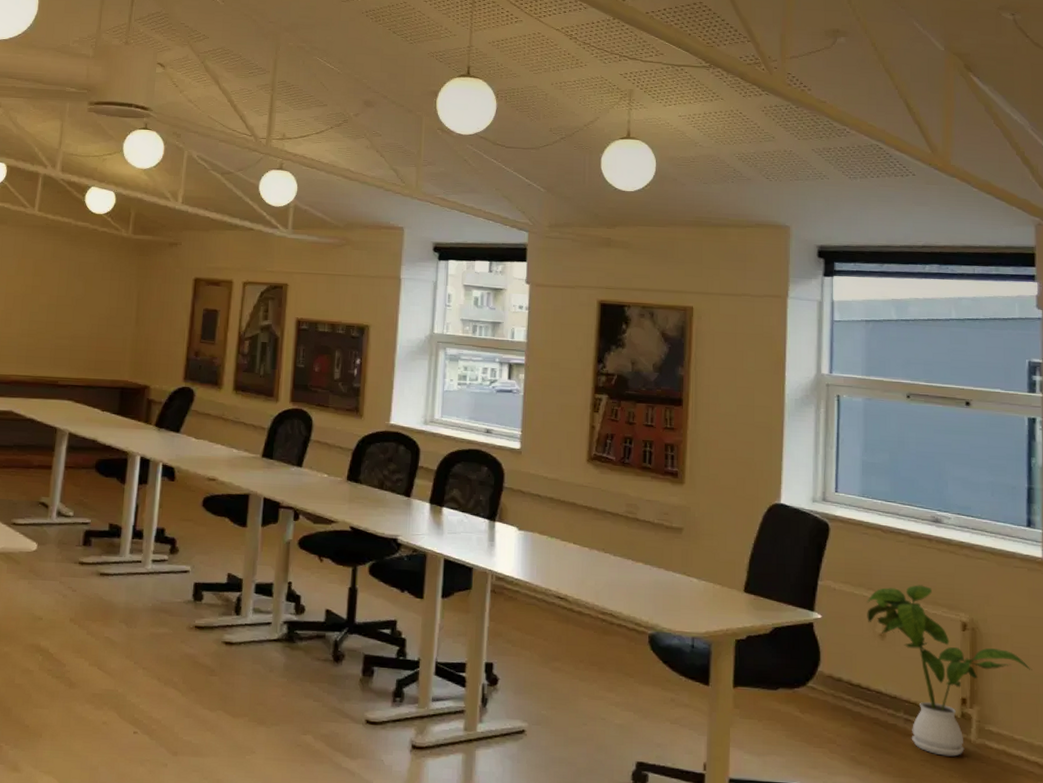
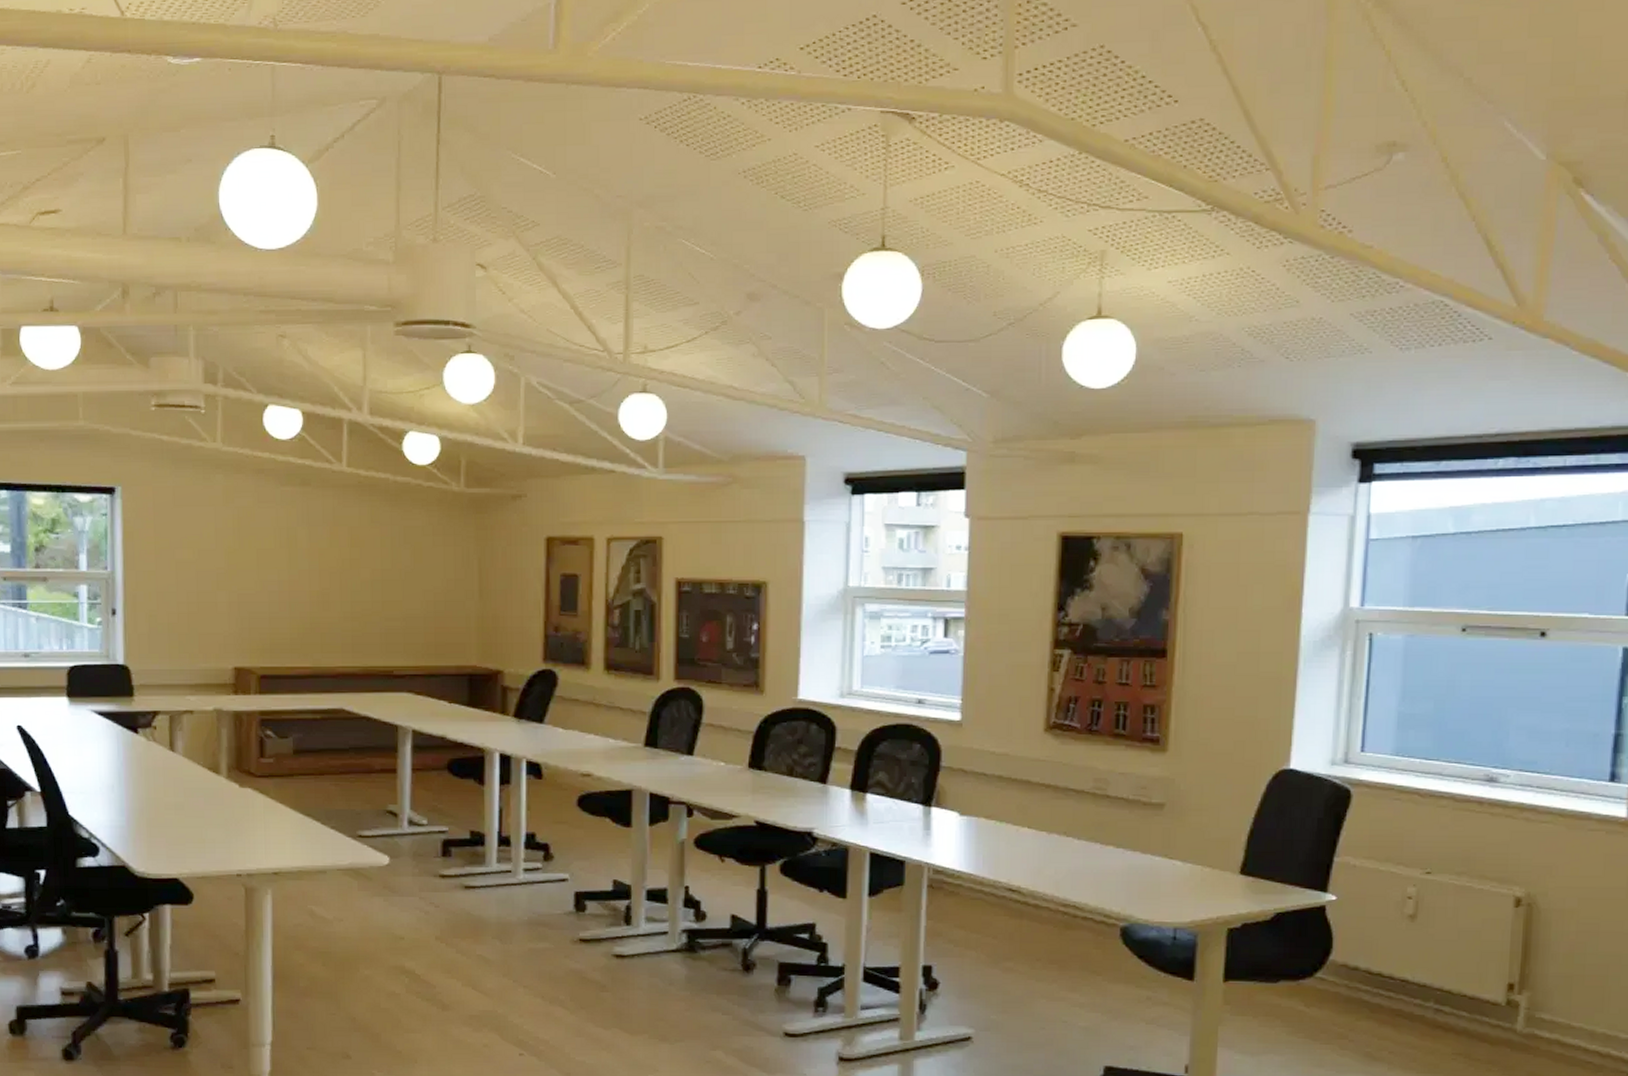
house plant: present [867,585,1032,757] -> none [1394,856,1602,1049]

